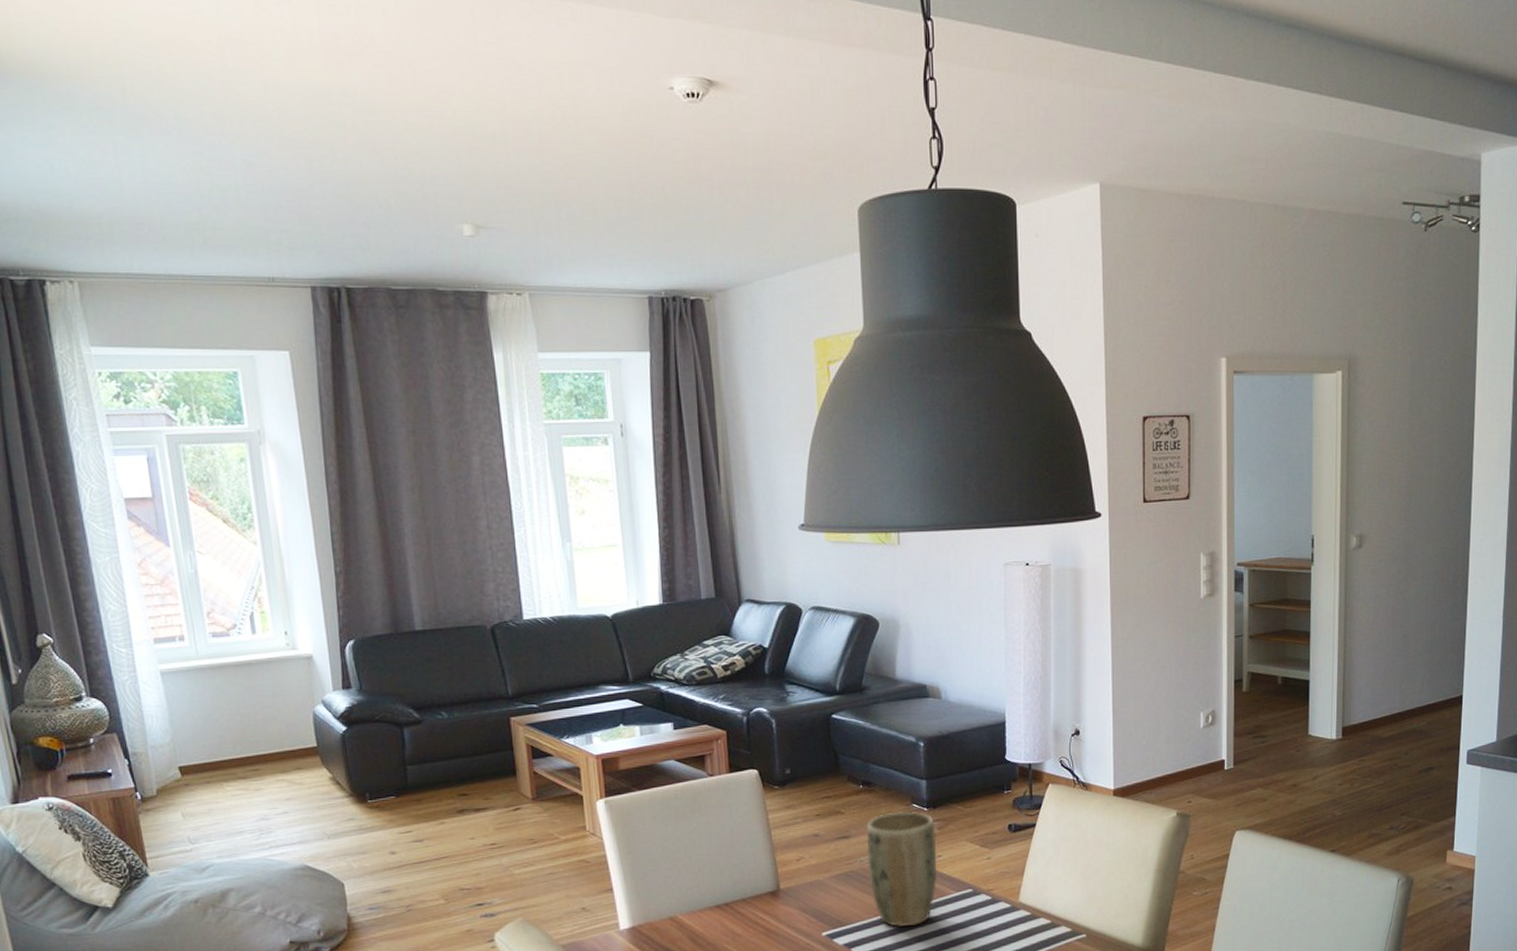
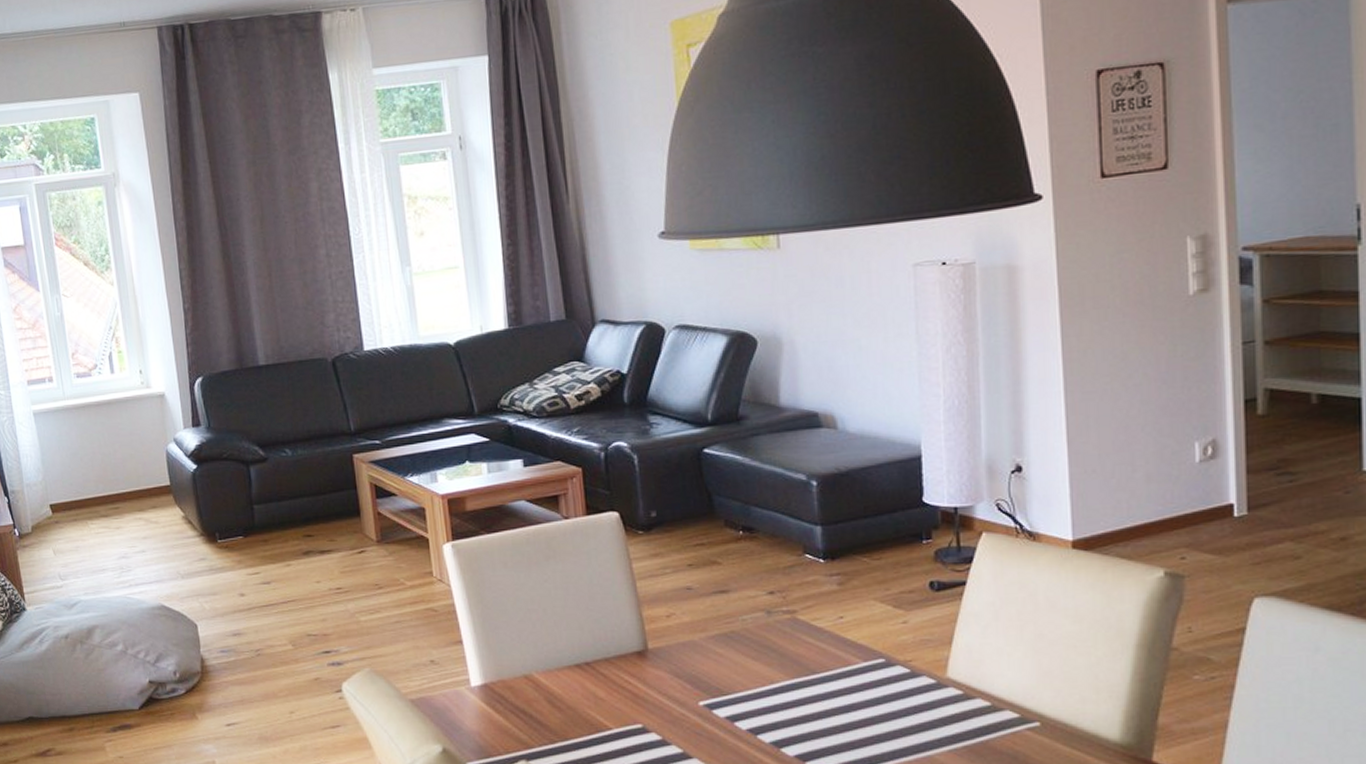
plant pot: present [866,811,938,927] -> none [748,563,839,700]

